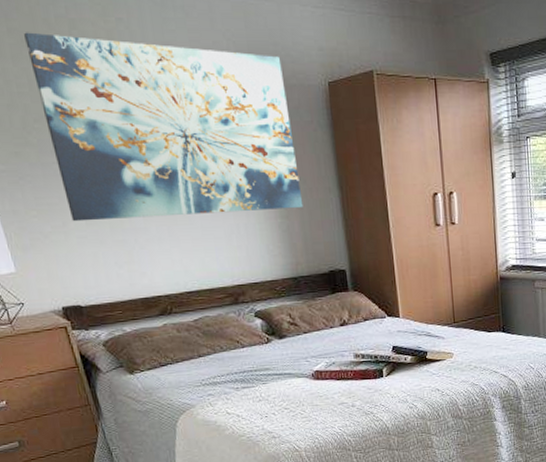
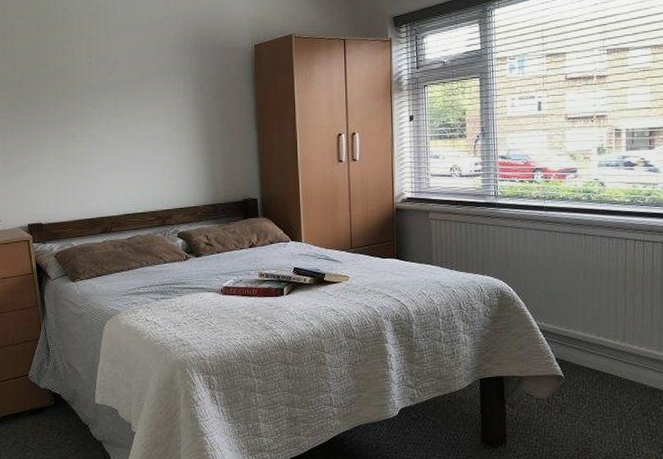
wall art: present [24,32,304,222] -> none [31,16,226,156]

